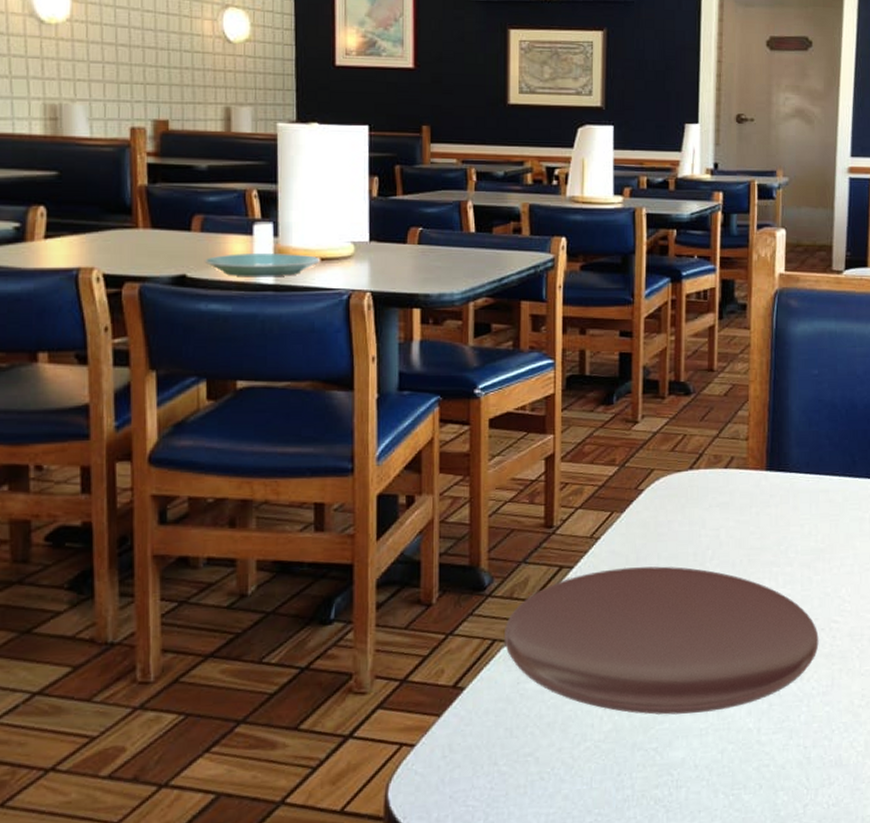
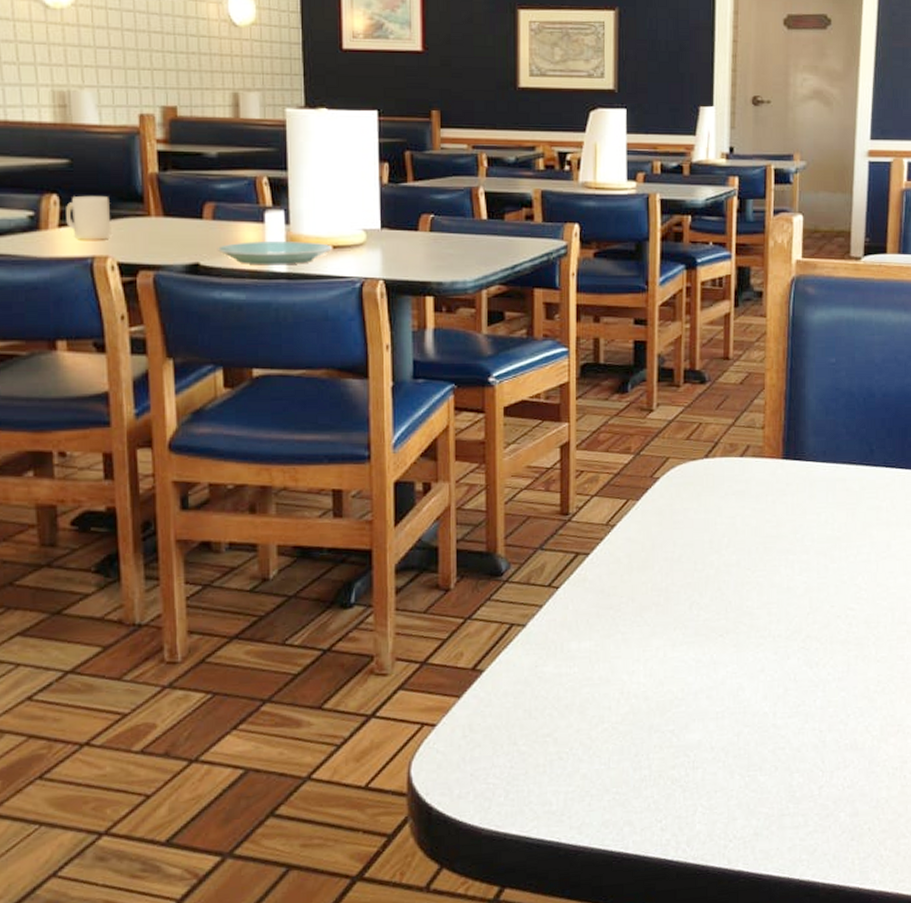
cup: none [52,207,98,252] -> present [66,195,111,240]
plate: present [503,566,819,715] -> none [521,553,835,698]

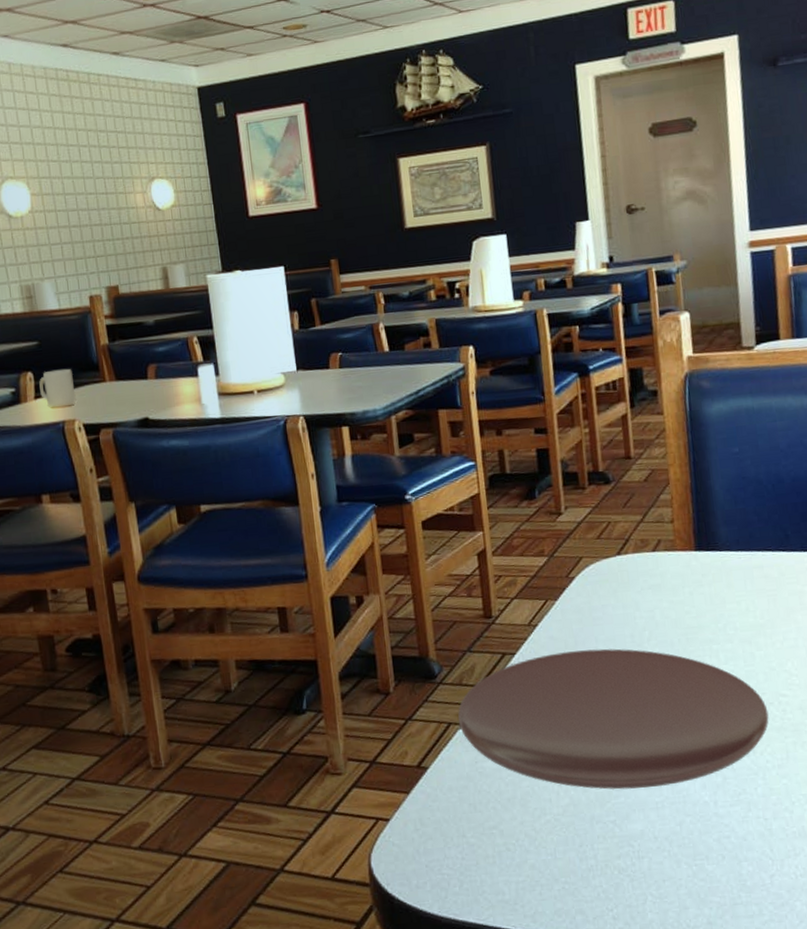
plate: present [217,242,332,266] -> none [161,389,257,414]
plate: none [521,553,835,698] -> present [457,648,769,790]

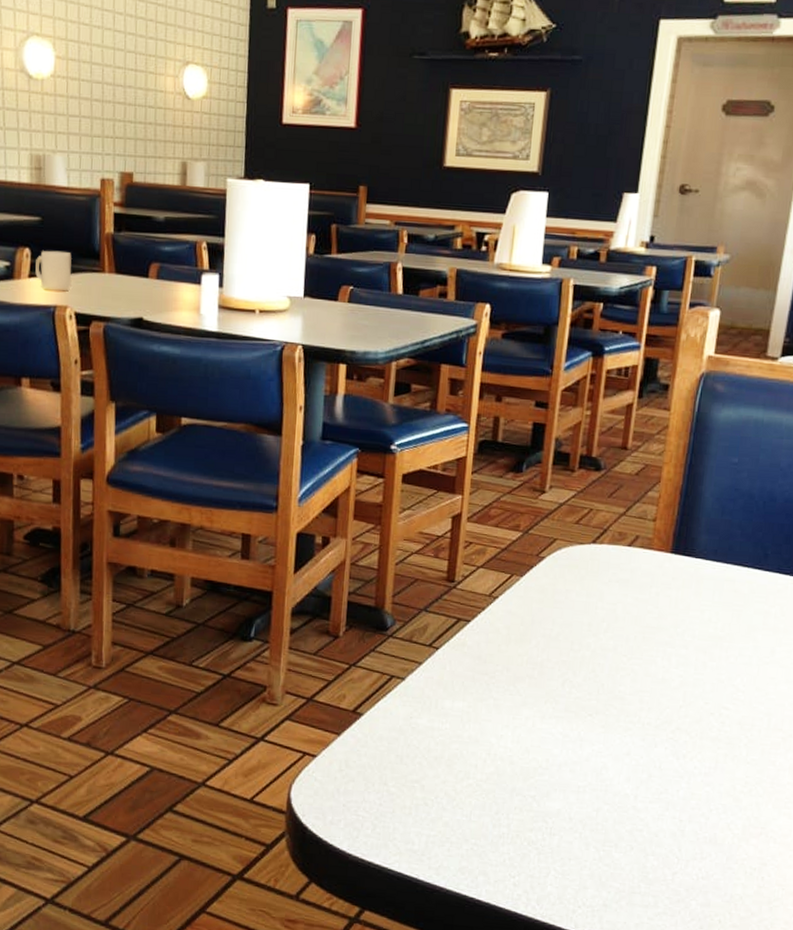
plate: present [457,648,769,790] -> none [401,627,707,773]

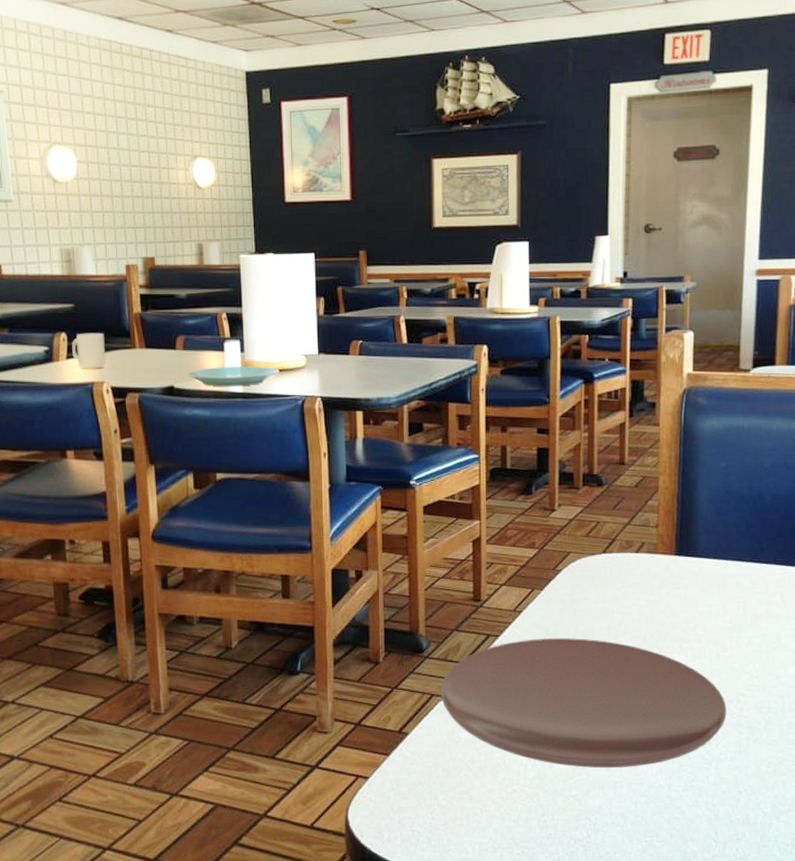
plate: none [158,301,259,325] -> present [187,366,278,387]
plate: none [401,627,707,773] -> present [440,638,727,768]

